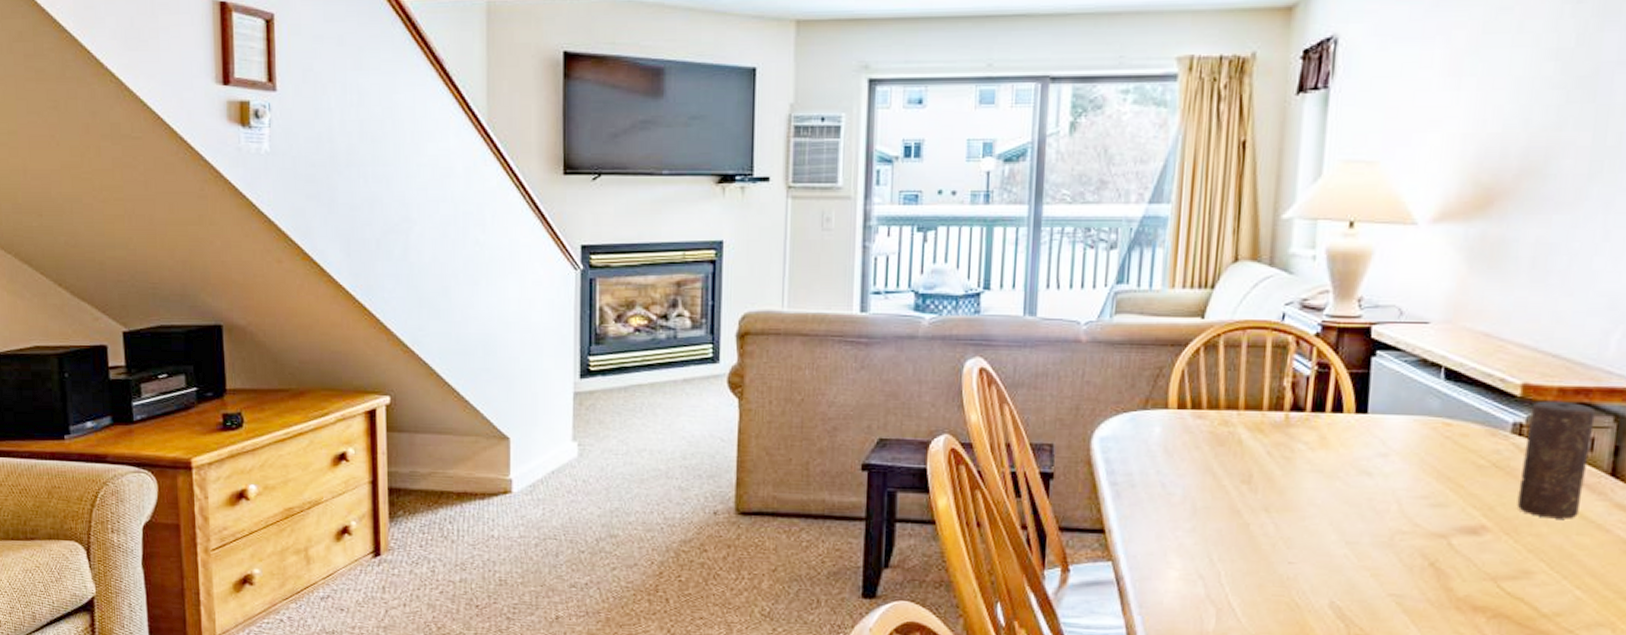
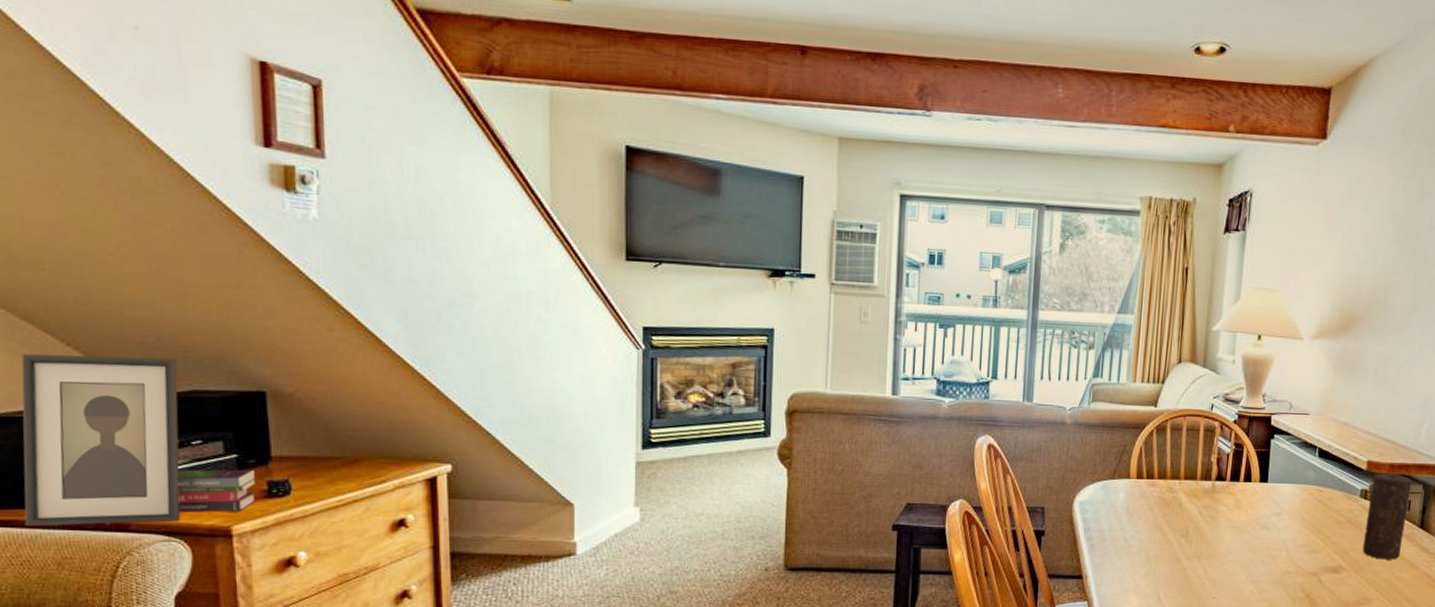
picture frame: none [23,294,149,457] -> present [21,354,181,527]
books: none [146,402,213,446] -> present [177,469,256,514]

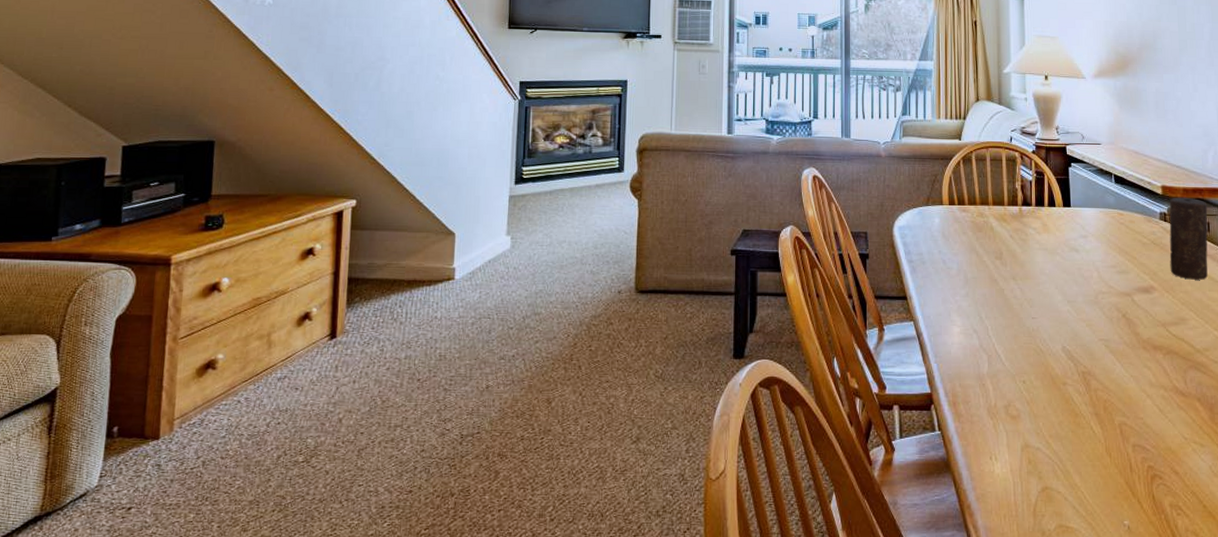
picture frame: present [21,354,181,527] -> none [8,114,150,258]
books: present [177,469,256,514] -> none [130,206,197,245]

